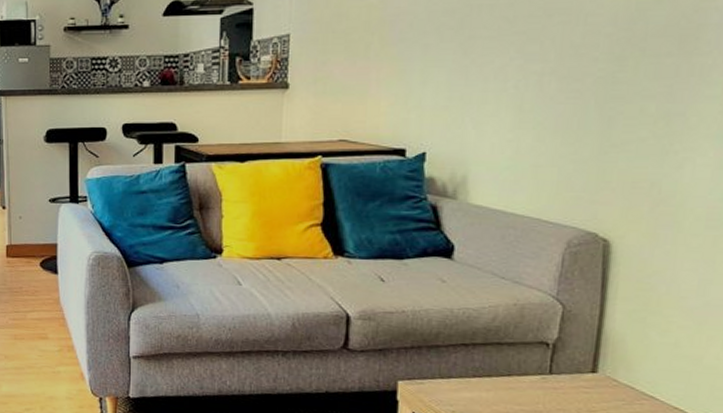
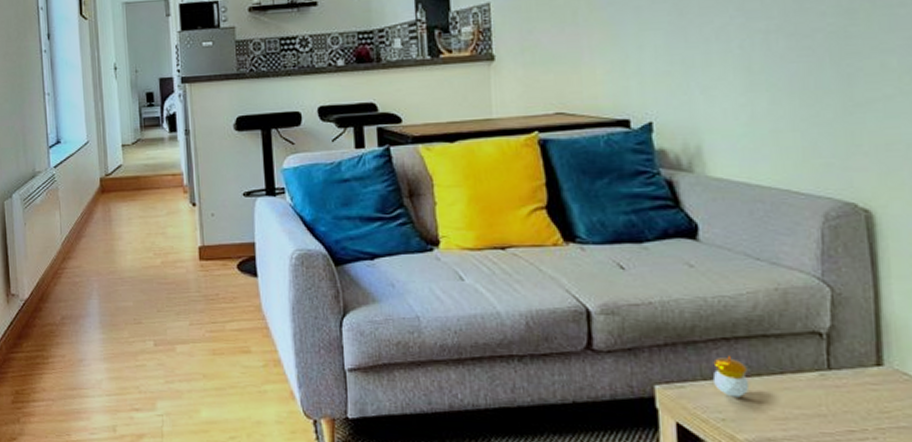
candle: none [448,358,480,394] -> present [712,355,750,397]

